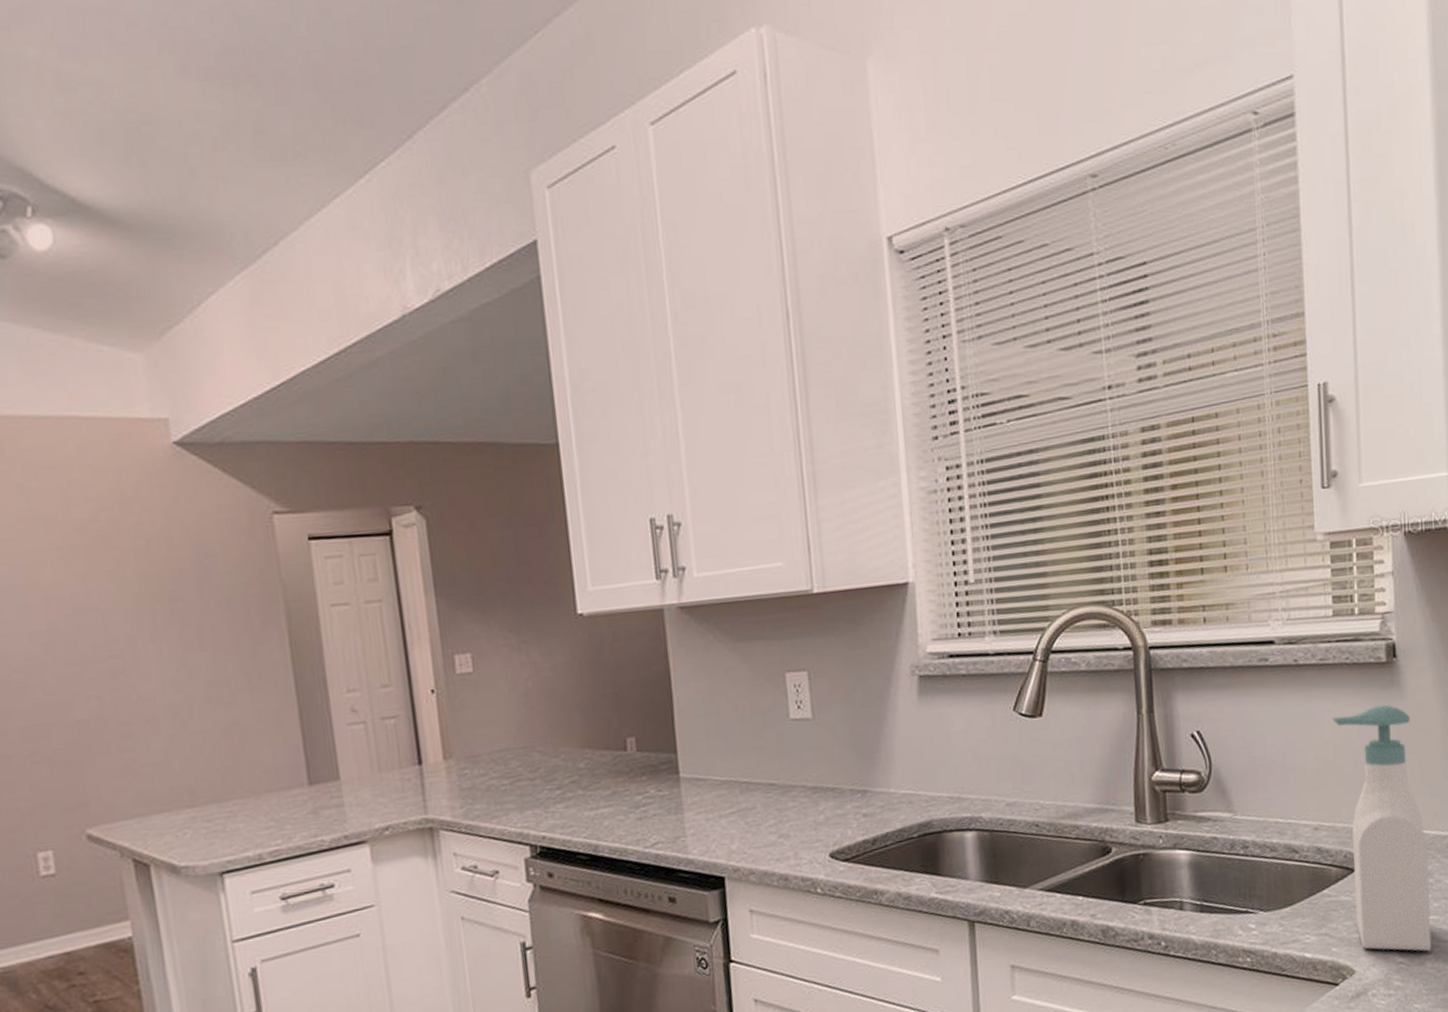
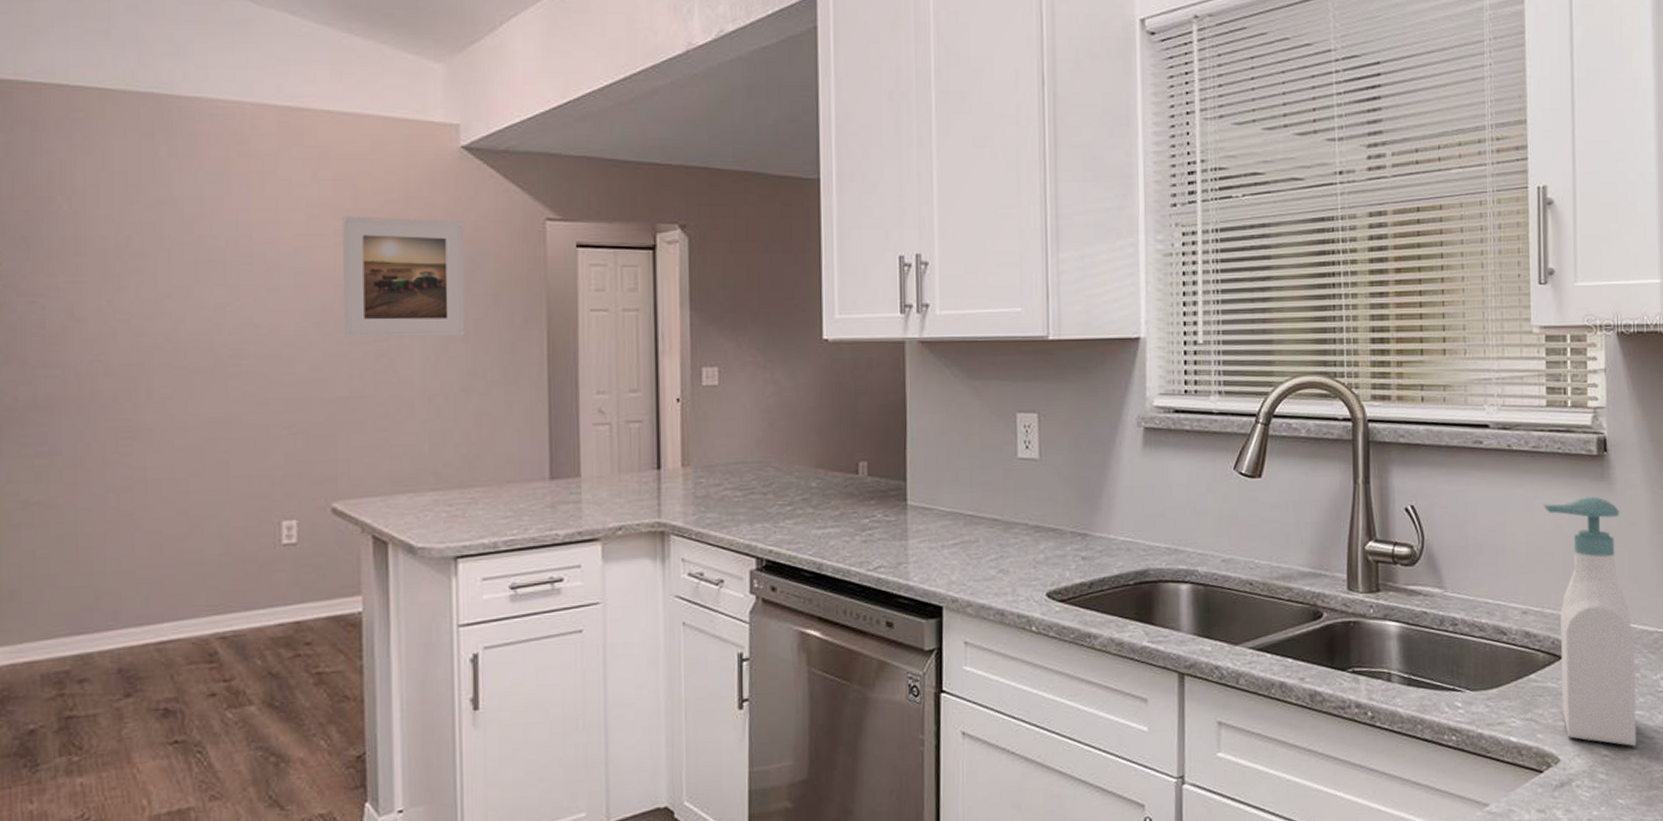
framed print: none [56,523,202,658] -> present [342,216,465,338]

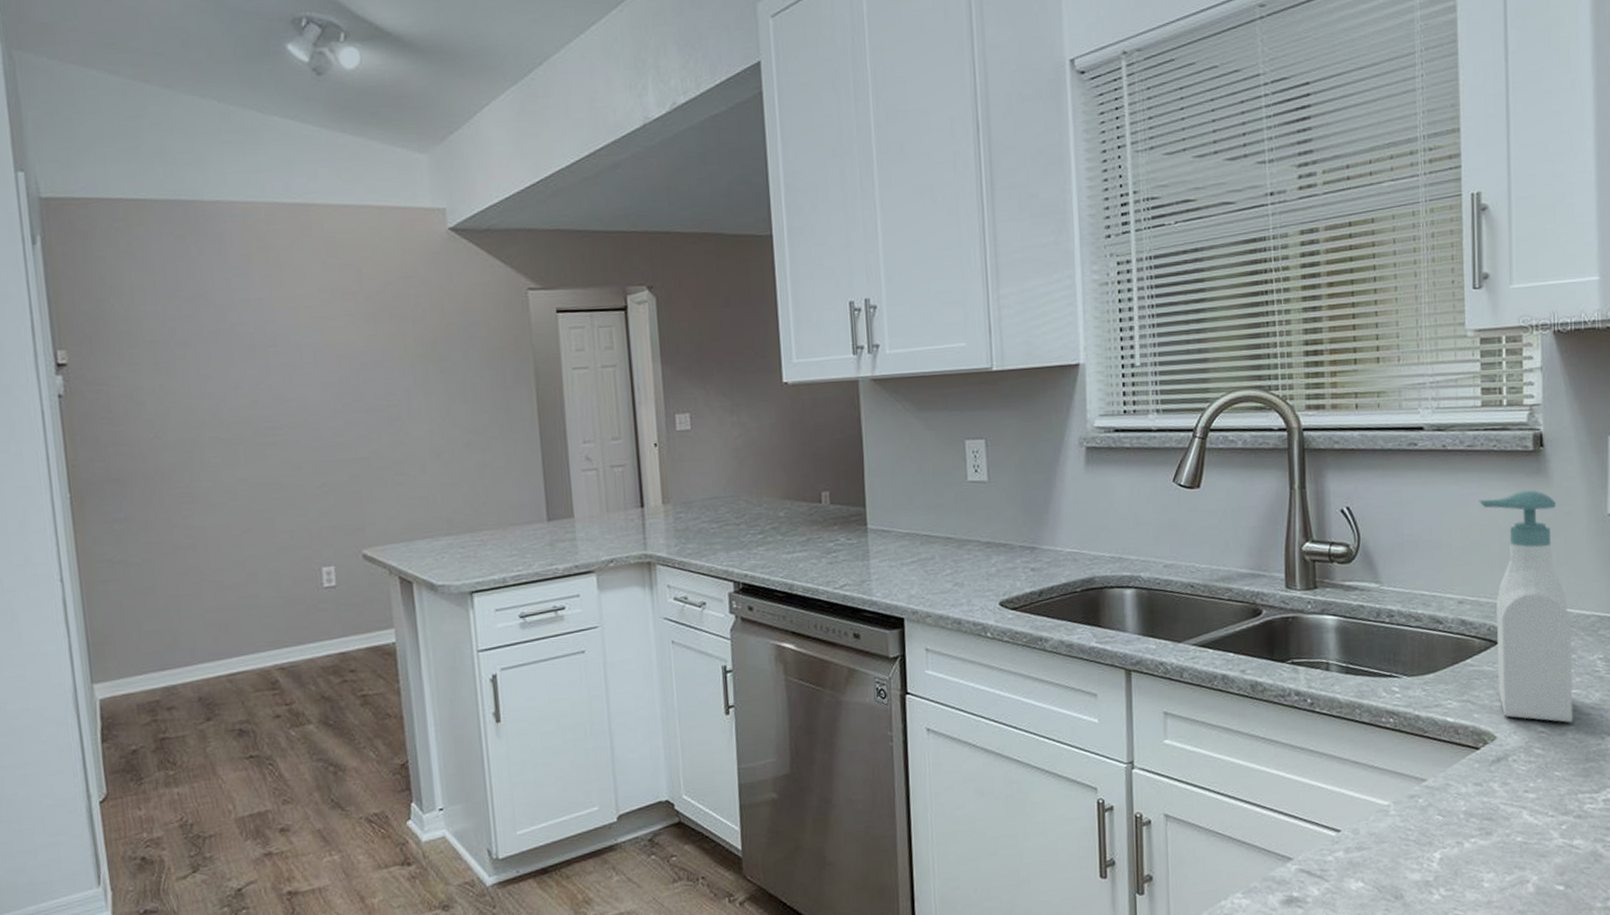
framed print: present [342,216,465,338] -> none [350,296,464,406]

